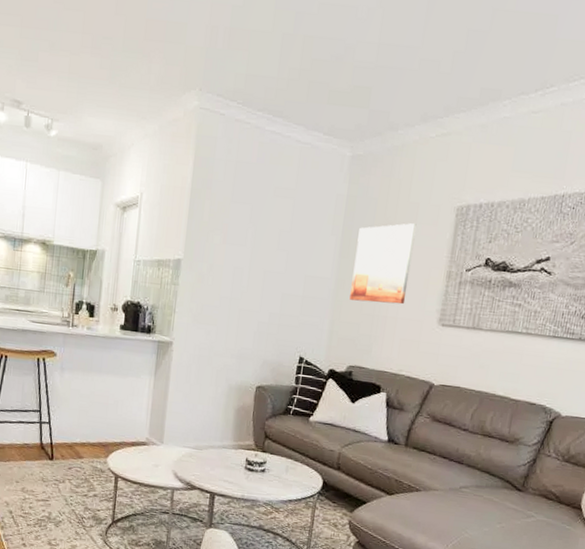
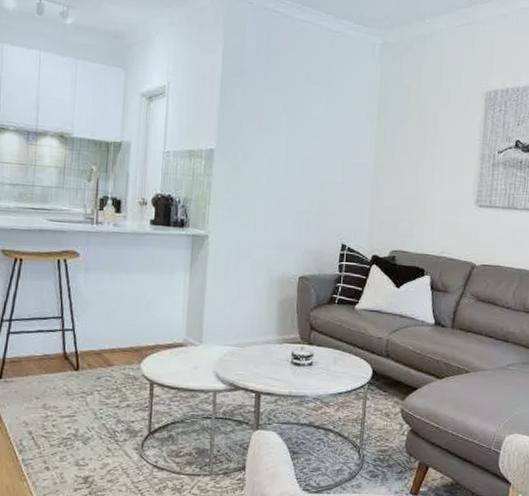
wall art: present [349,223,417,305] -> none [388,108,449,188]

